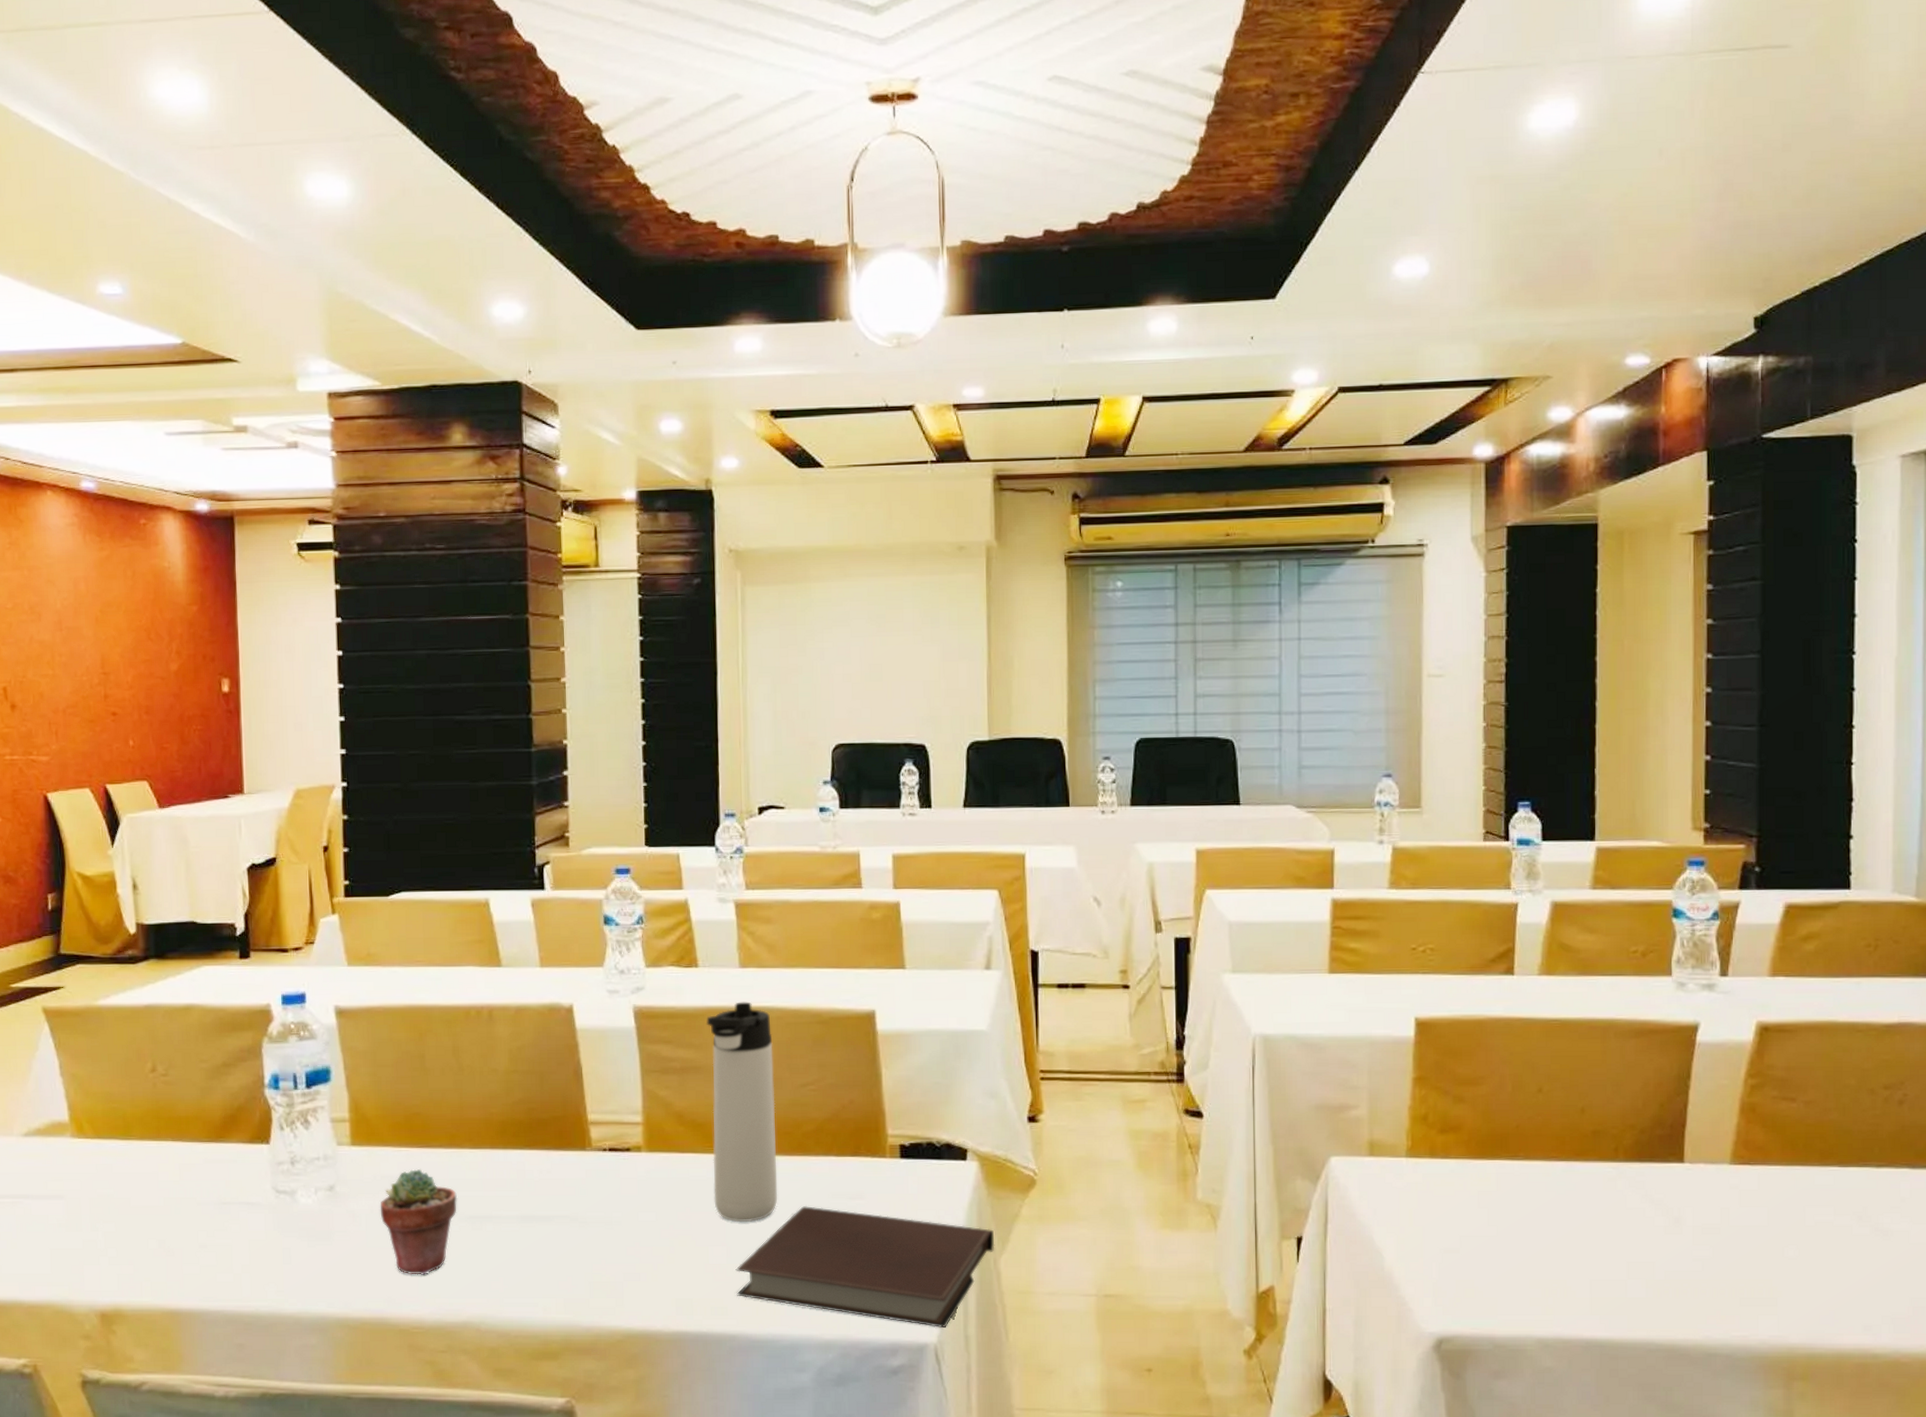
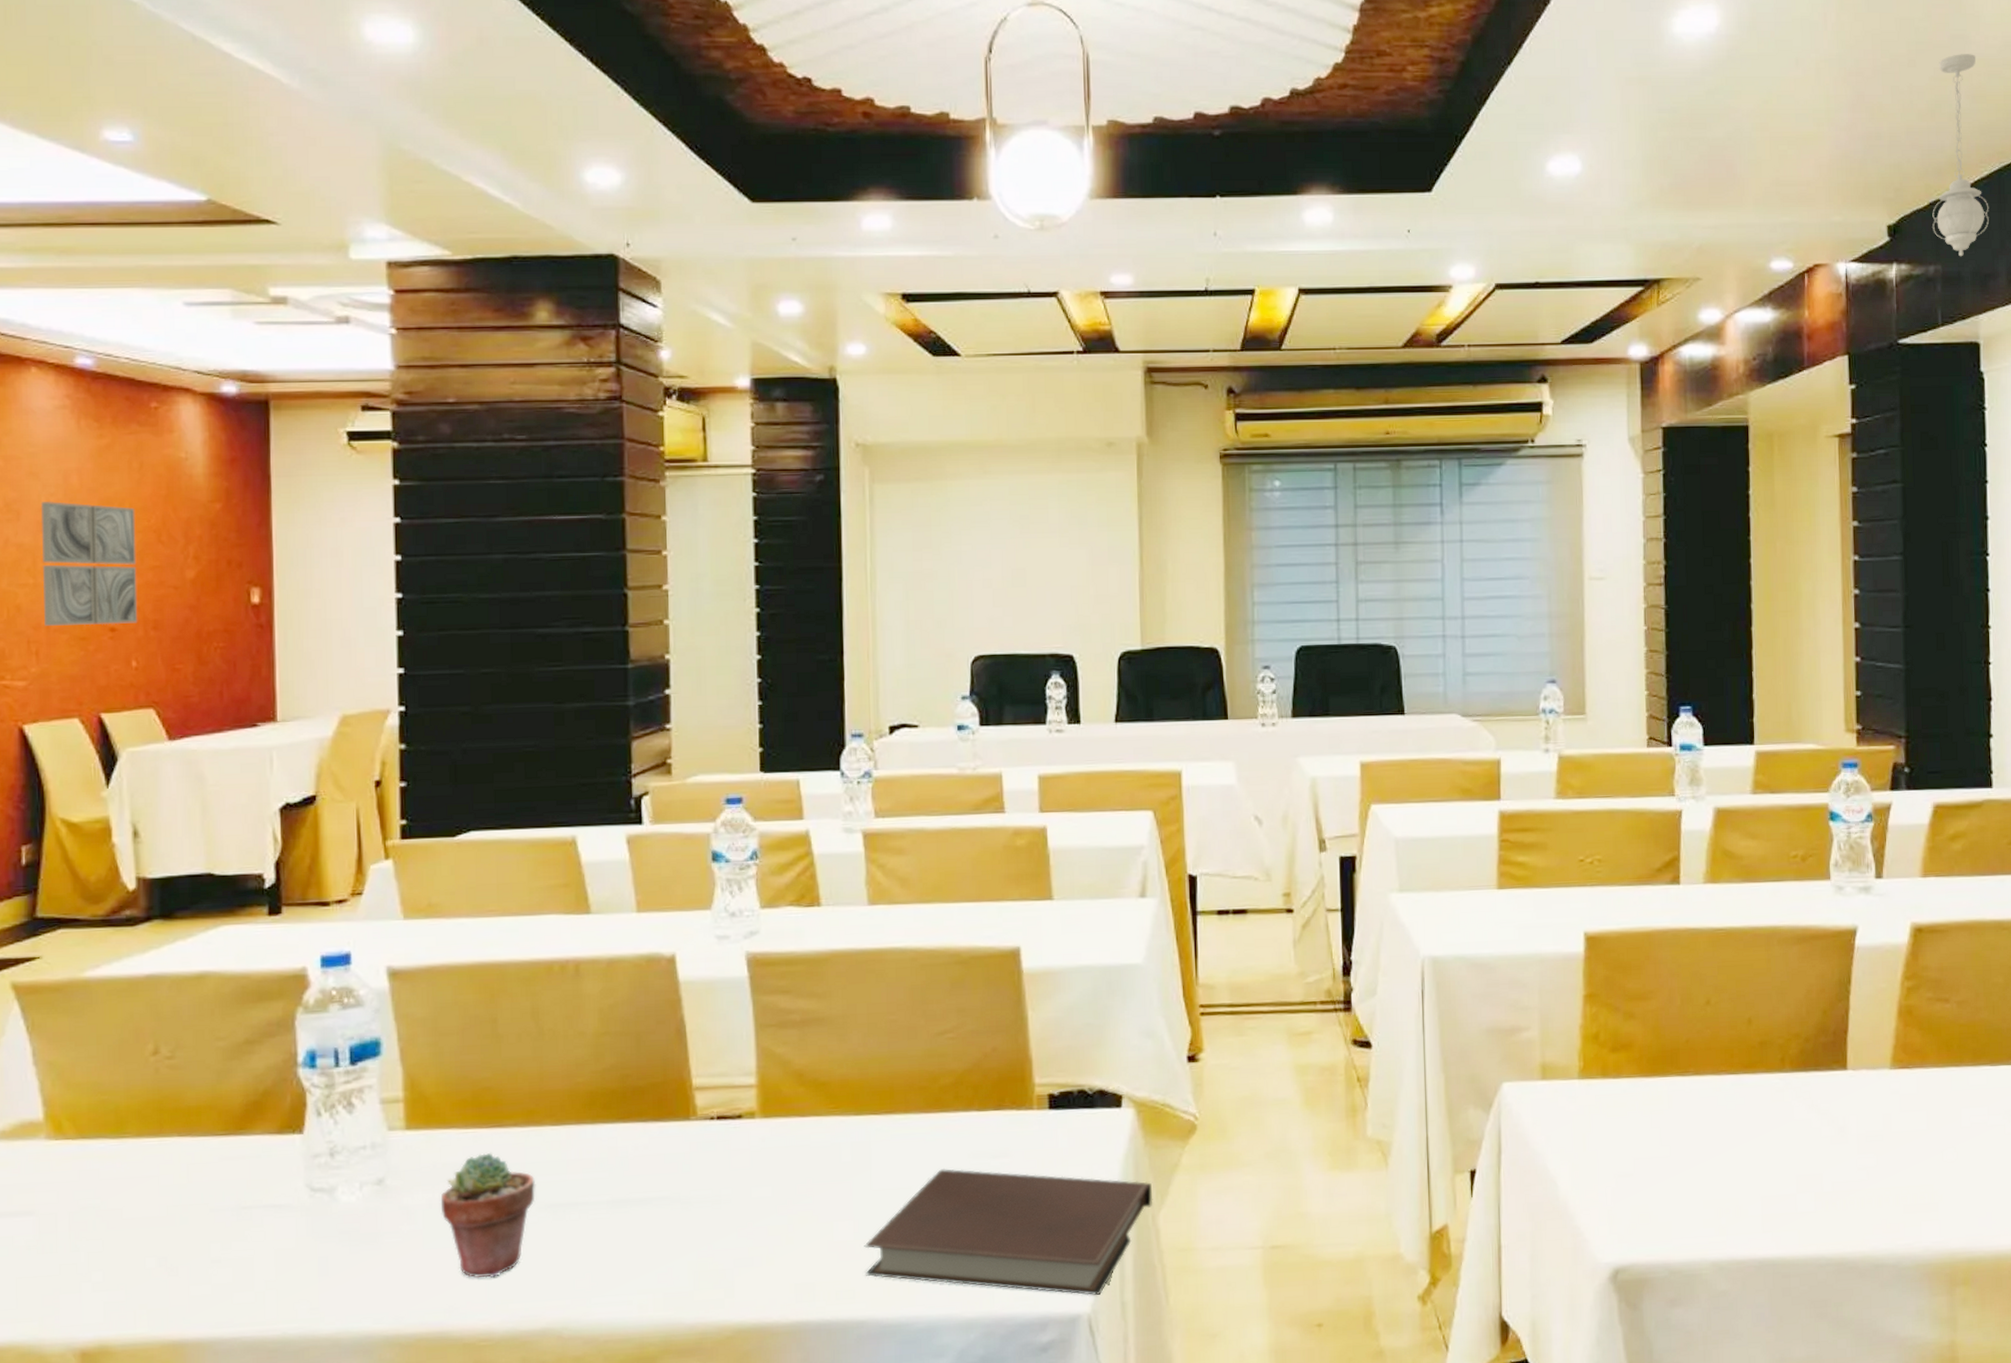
wall art: none [56,605,134,710] -> present [40,502,138,626]
thermos bottle: present [705,1001,778,1222] -> none [829,942,912,1192]
pendant light: none [1804,135,1868,347] -> present [1932,54,1989,257]

